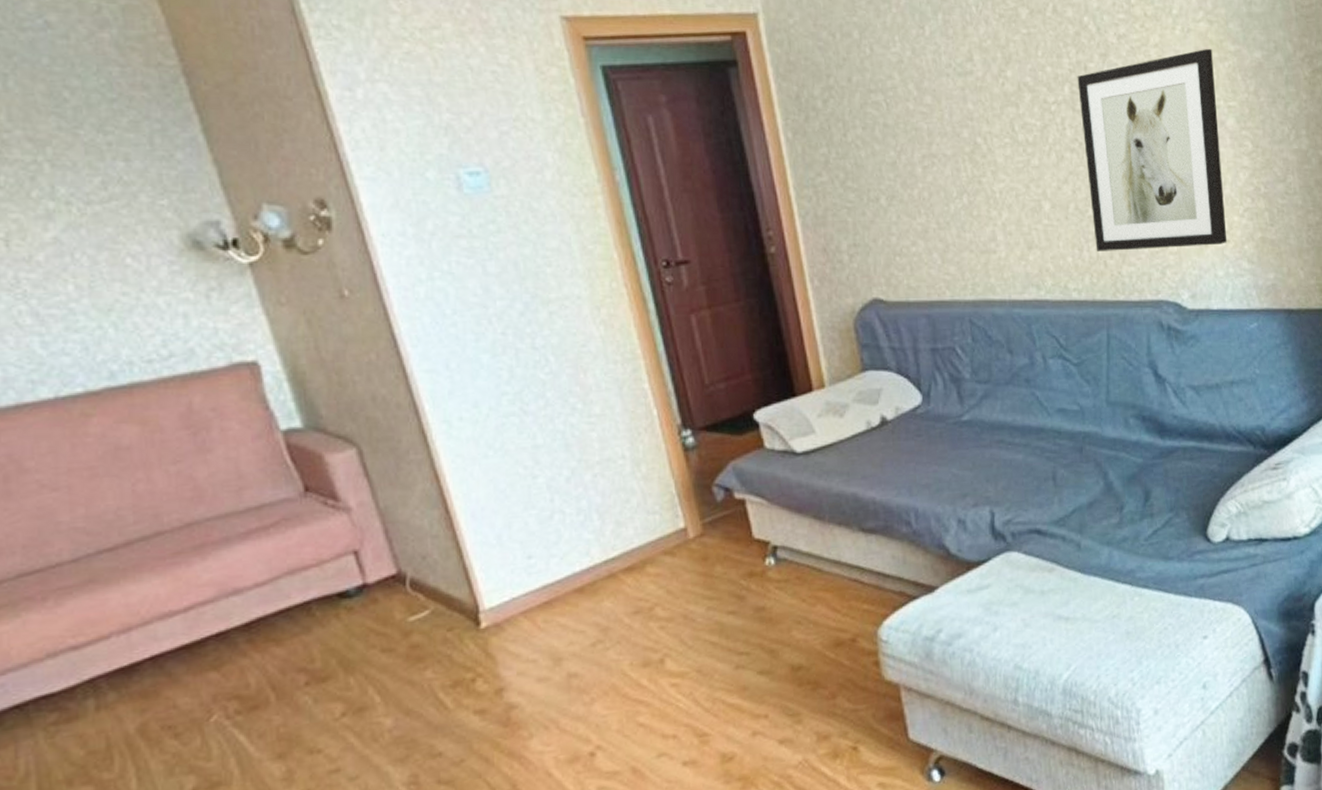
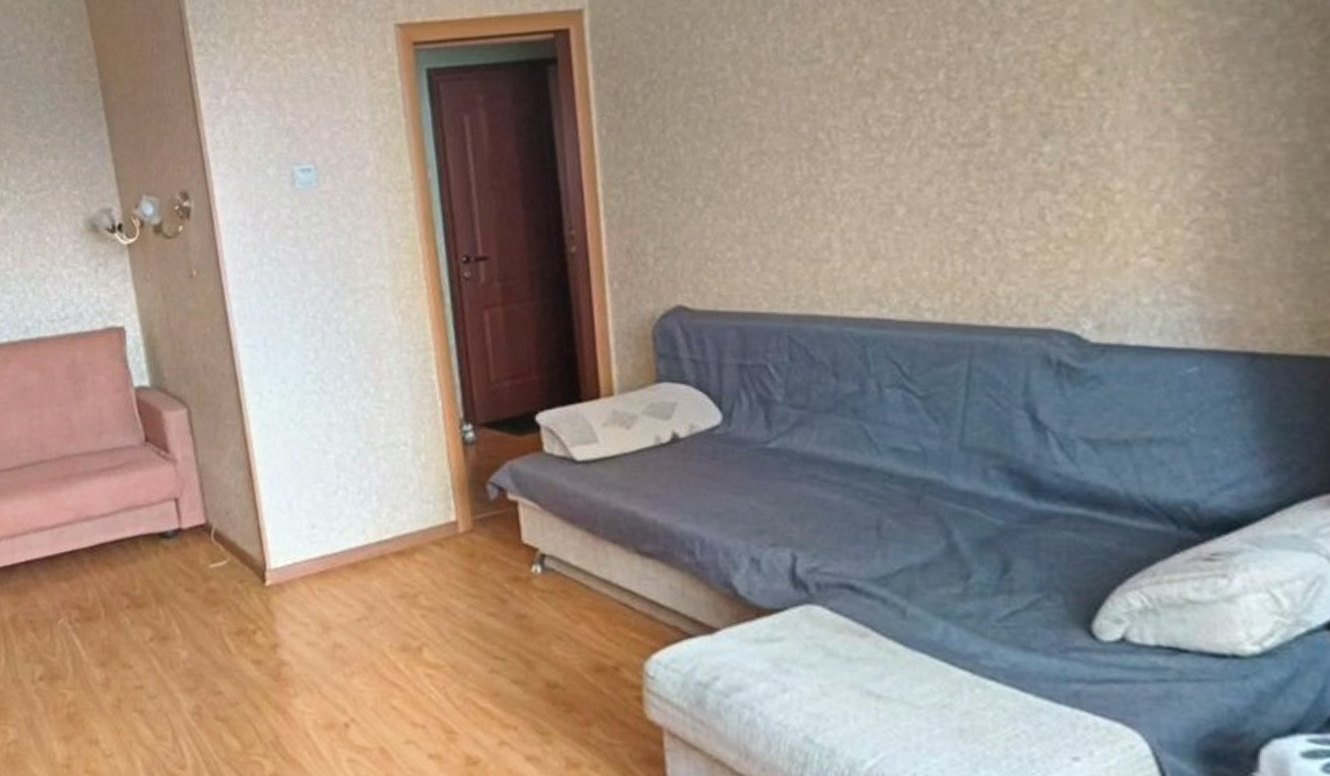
wall art: present [1077,48,1228,251] -> none [957,17,1161,267]

